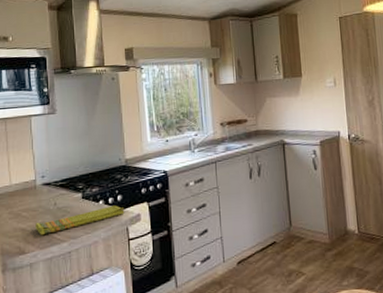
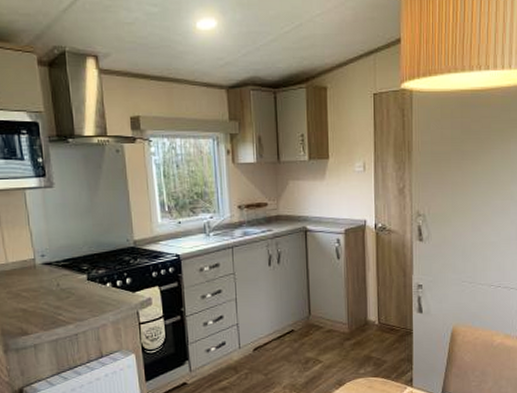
dish towel: present [36,205,125,236] -> none [37,288,134,317]

